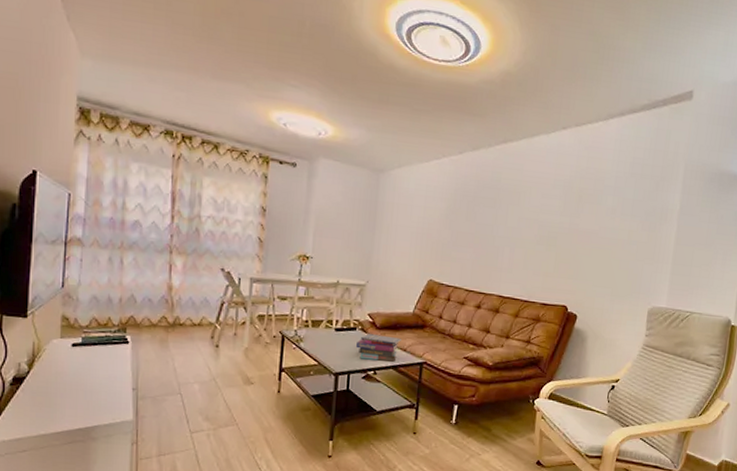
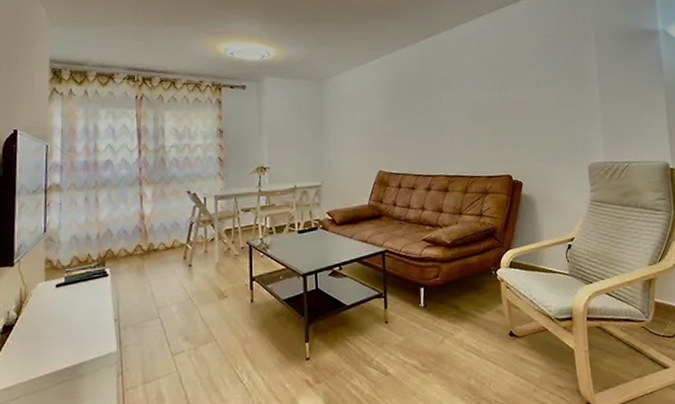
books: present [356,334,402,362] -> none [320,230,362,257]

